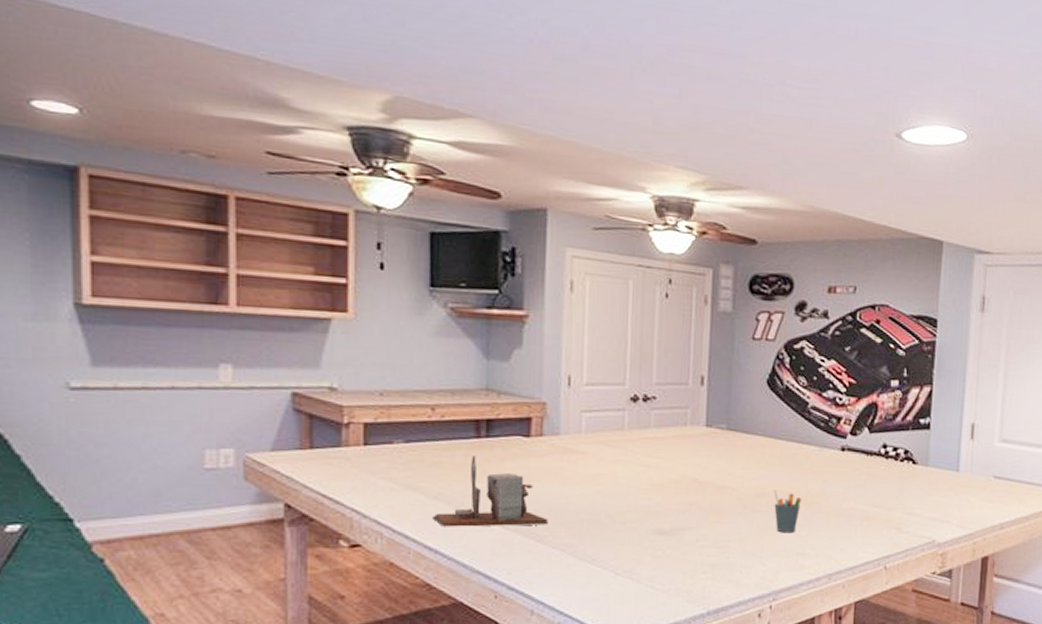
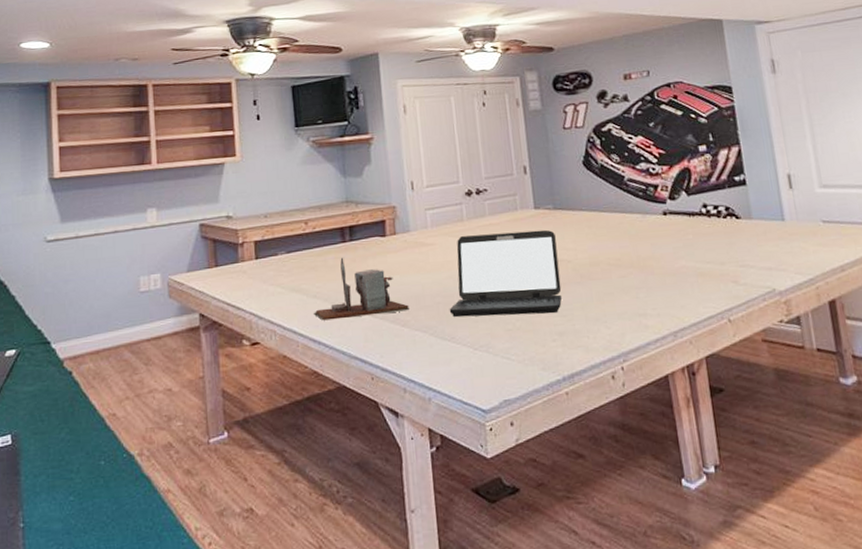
laptop: none [594,448,724,544] -> present [449,229,562,318]
pen holder: present [773,490,802,533] -> none [606,258,635,297]

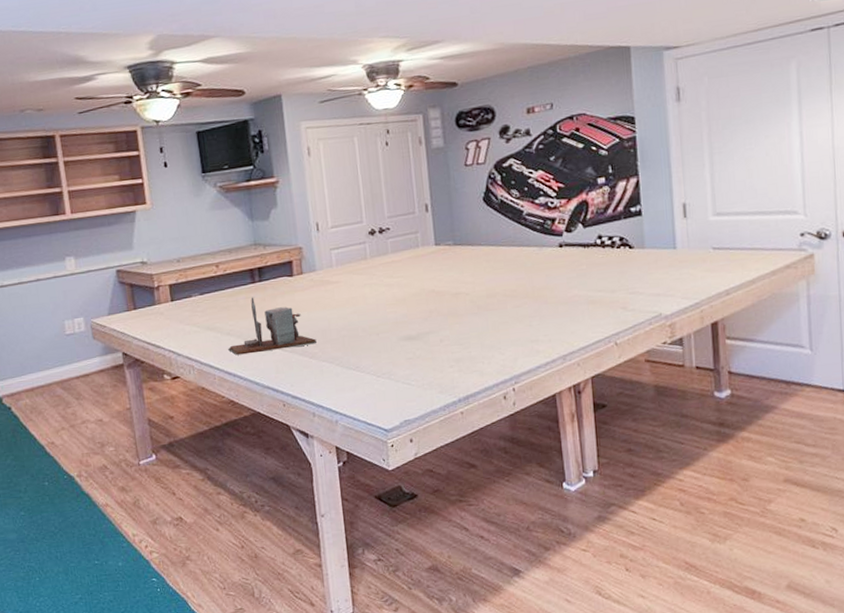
laptop: present [449,229,562,318] -> none [354,265,459,349]

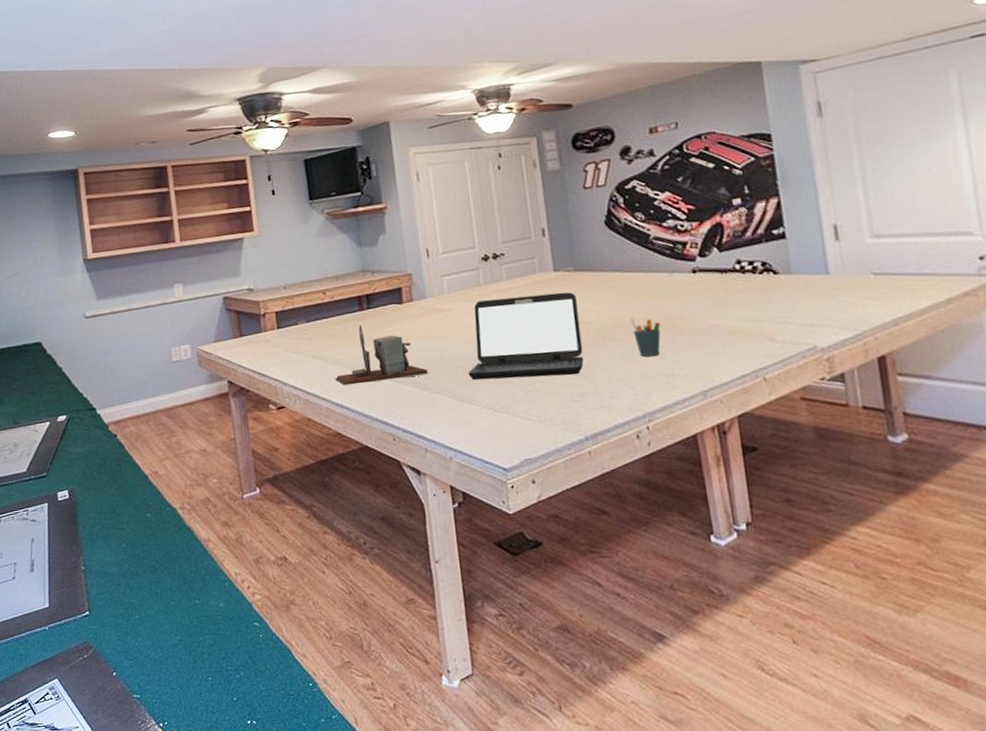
laptop: none [354,265,459,349] -> present [468,292,584,380]
pen holder: none [502,289,529,325] -> present [630,318,661,357]

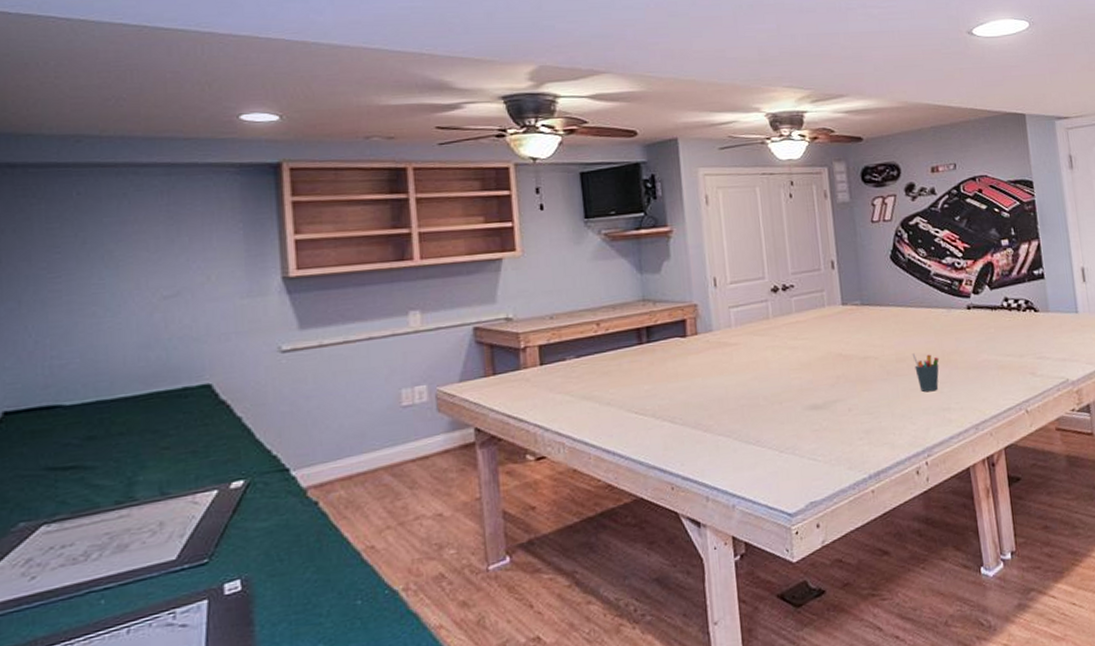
desk organizer: present [335,325,428,386] -> none [607,360,712,430]
laptop: present [468,292,584,380] -> none [754,326,869,420]

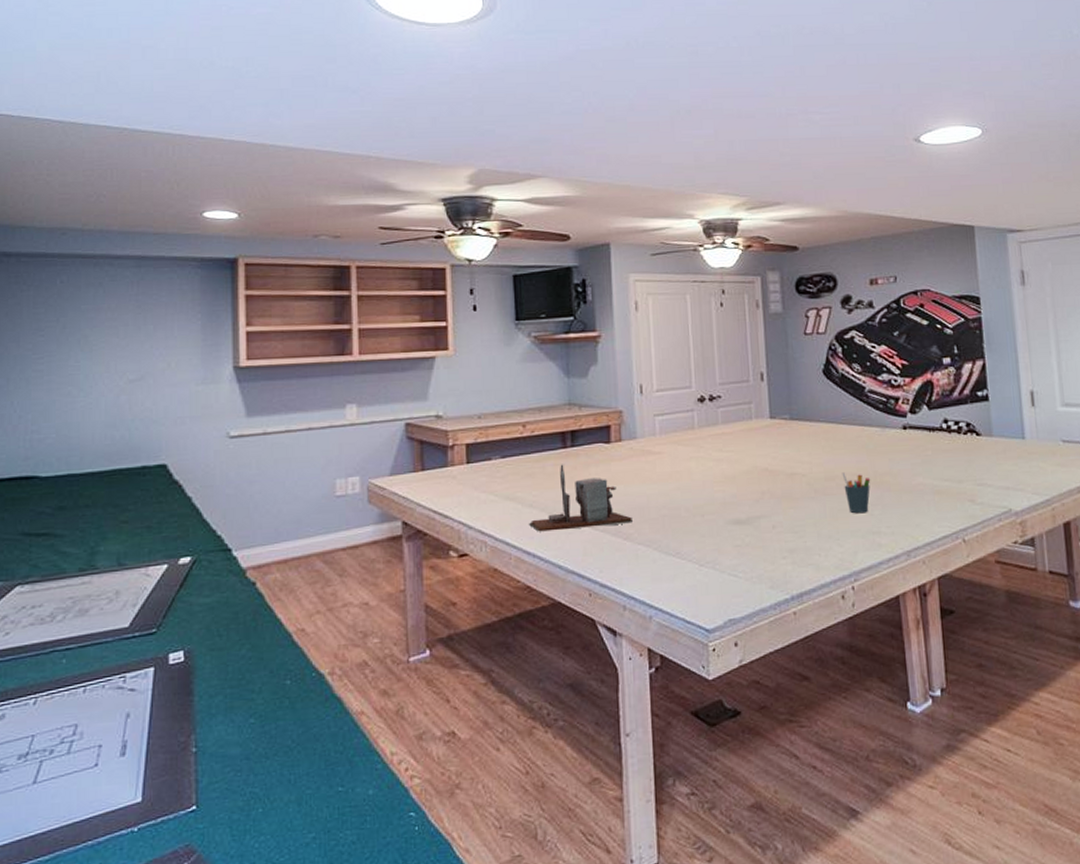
desk organizer: none [607,360,712,430] -> present [529,464,632,532]

